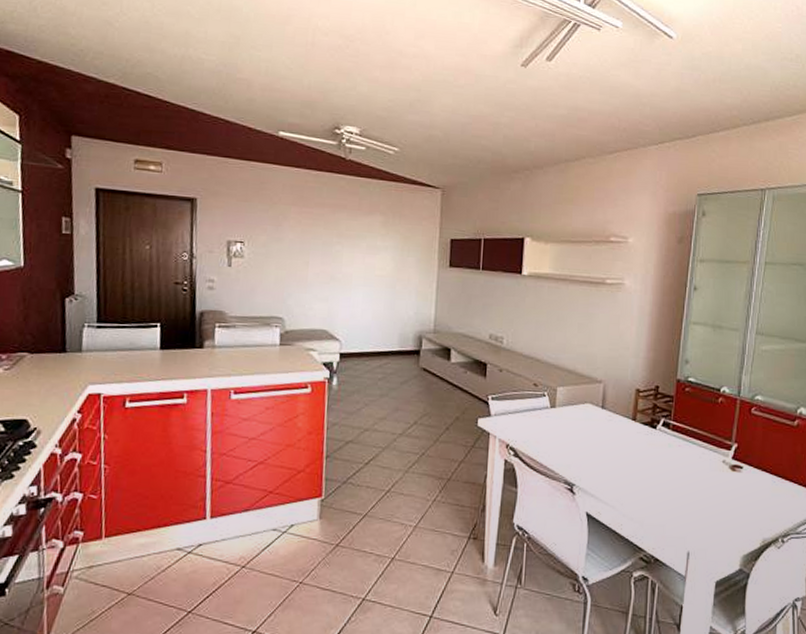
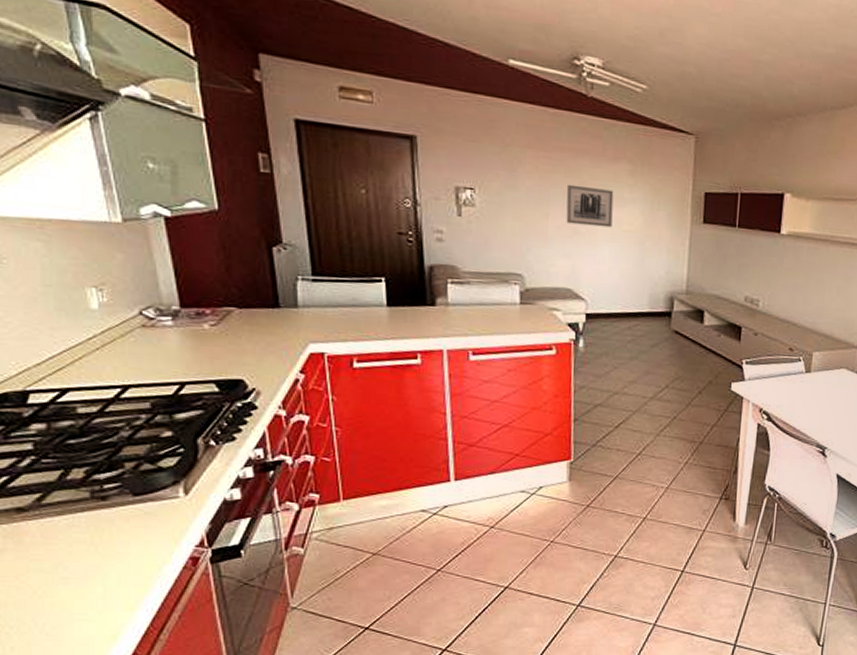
wall art: none [324,235,368,273] -> present [566,184,614,228]

